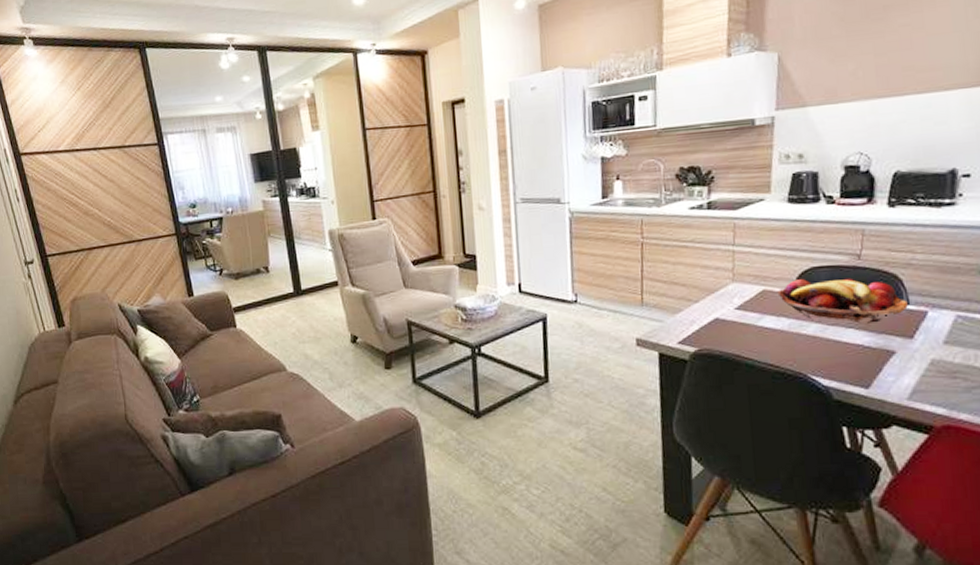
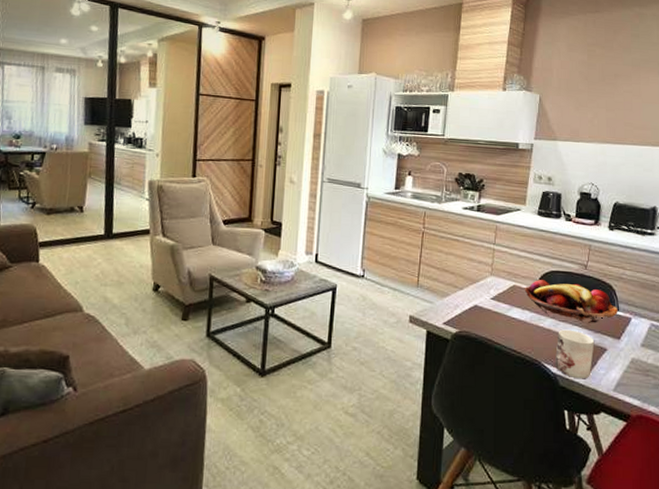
mug: none [824,333,878,390] -> present [554,329,595,379]

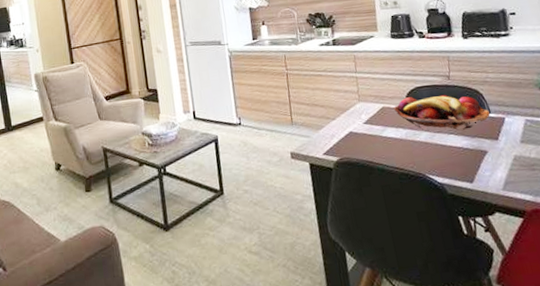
mug: present [554,329,595,379] -> none [435,138,477,185]

